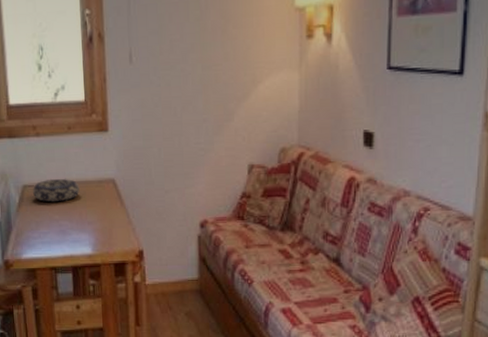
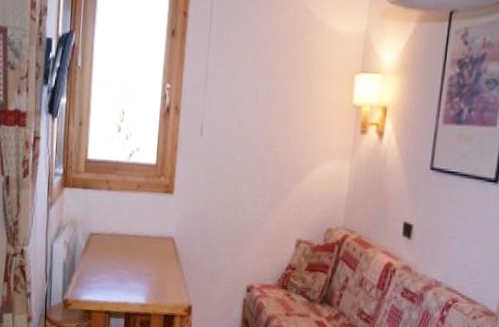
decorative bowl: present [32,178,80,203] -> none [98,230,141,252]

